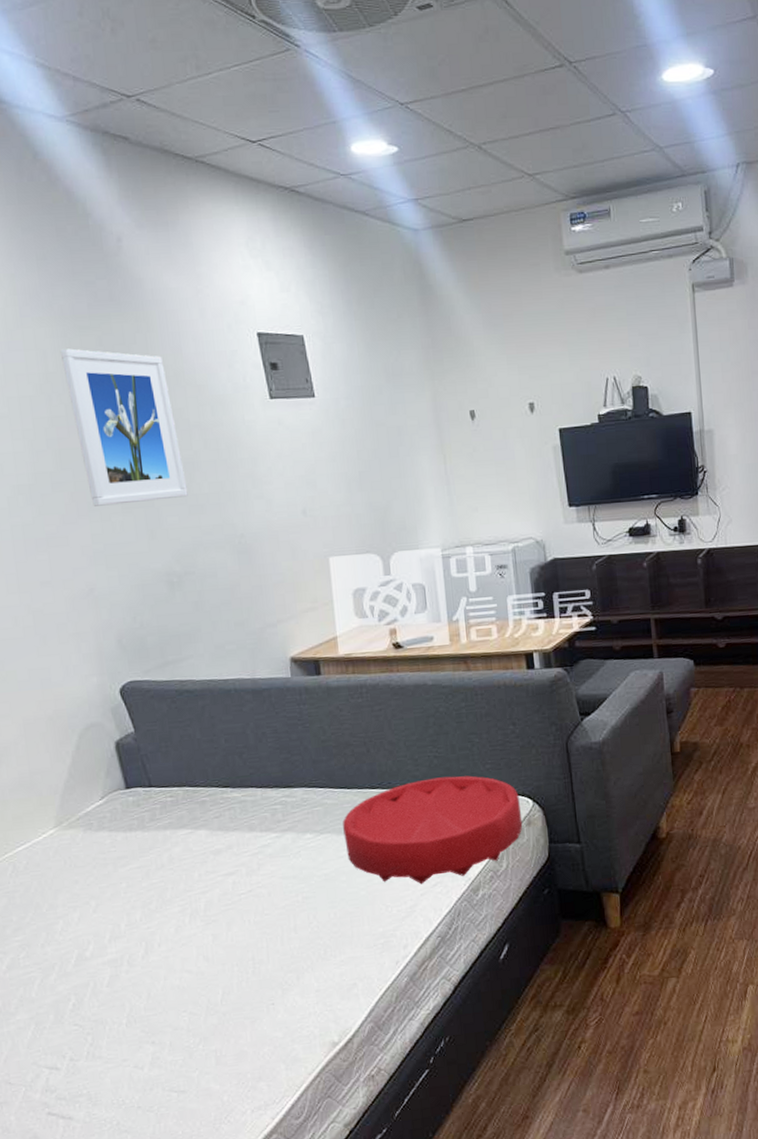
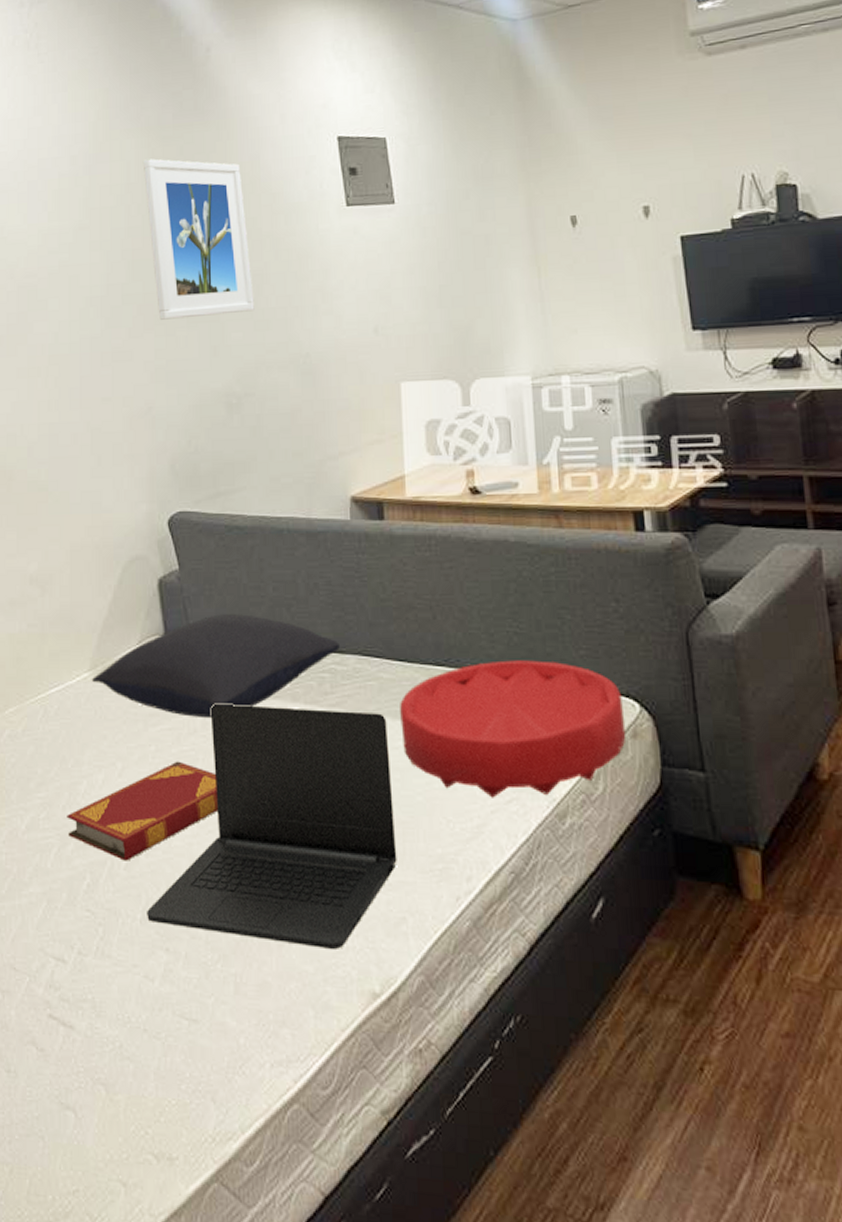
hardback book: none [46,892,189,980] -> present [67,761,218,861]
pillow: none [57,764,288,855] -> present [91,614,340,719]
laptop: none [131,831,347,1024] -> present [147,705,397,949]

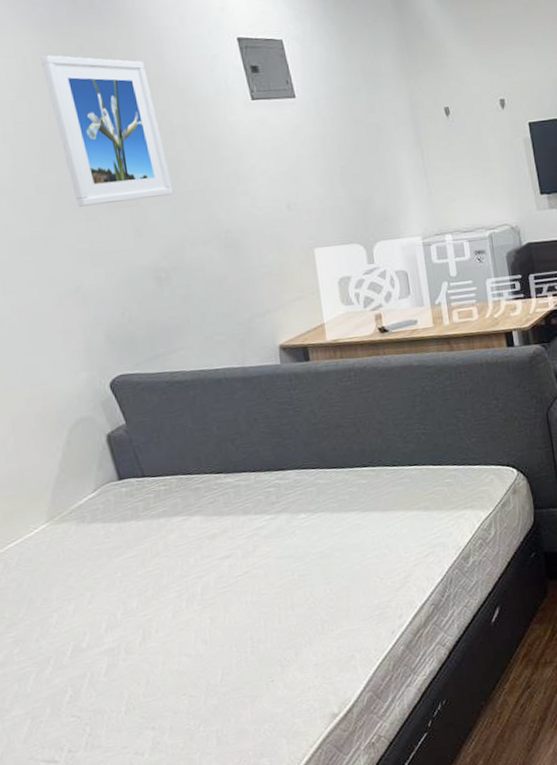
hardback book: present [67,761,218,861] -> none [41,580,187,670]
pillow: present [91,614,340,719] -> none [49,452,281,544]
laptop: present [147,705,397,949] -> none [130,510,344,711]
cushion: present [400,660,626,798] -> none [335,449,509,556]

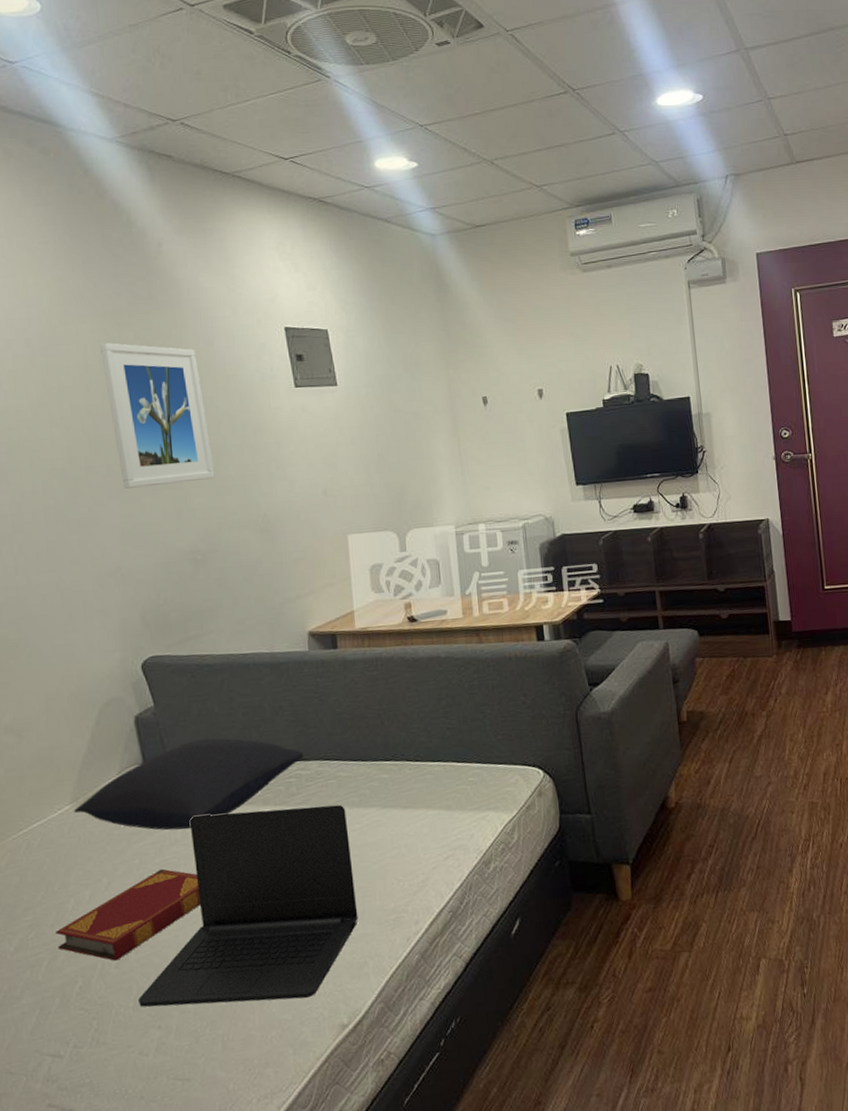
hardback book: none [41,580,187,670] -> present [56,869,201,961]
pillow: none [49,452,281,544] -> present [73,738,303,830]
laptop: none [130,510,344,711] -> present [138,804,358,1007]

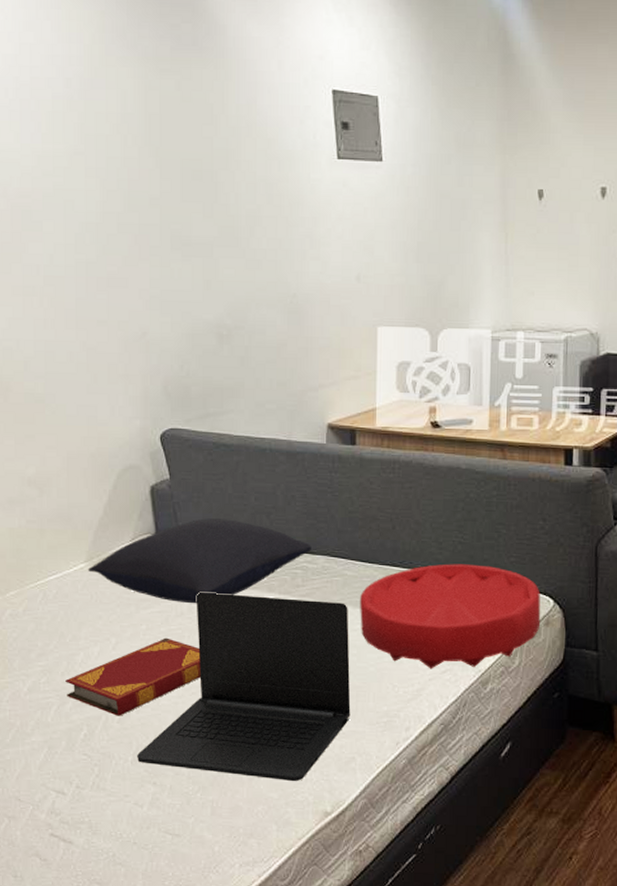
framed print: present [99,343,215,489] -> none [139,90,247,252]
cushion: none [356,746,534,858] -> present [360,564,541,669]

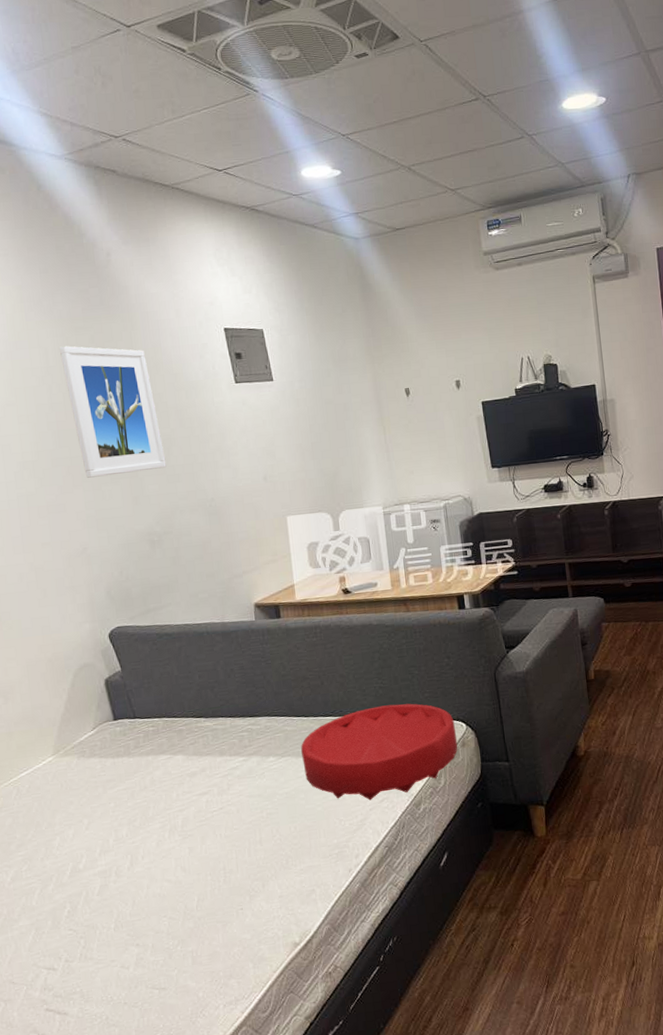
hardback book: present [65,637,201,716] -> none [45,811,169,889]
pillow: present [87,518,311,604] -> none [55,698,254,778]
laptop: present [137,593,351,781] -> none [119,755,306,928]
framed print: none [139,90,247,252] -> present [59,346,167,478]

